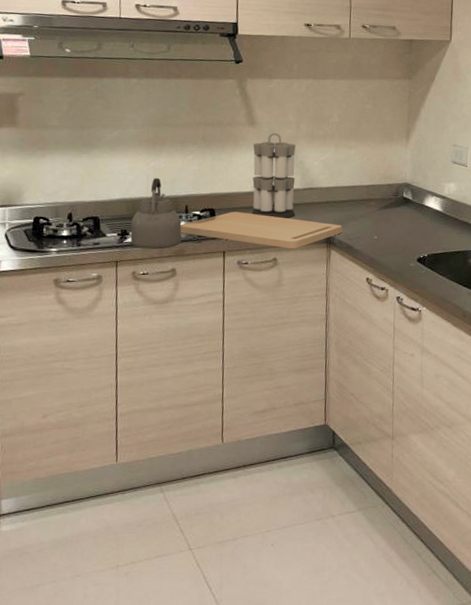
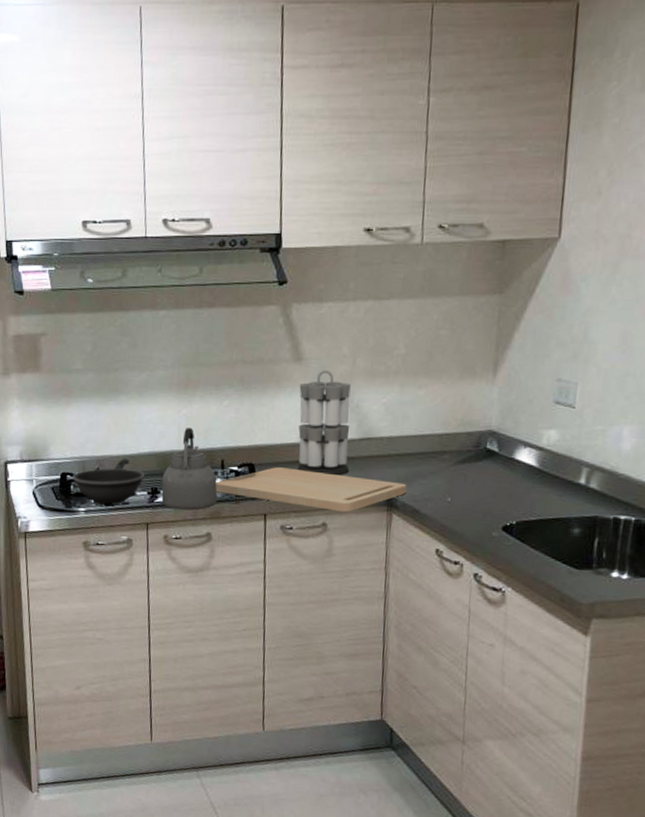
frying pan: none [45,204,115,245] -> present [72,458,145,505]

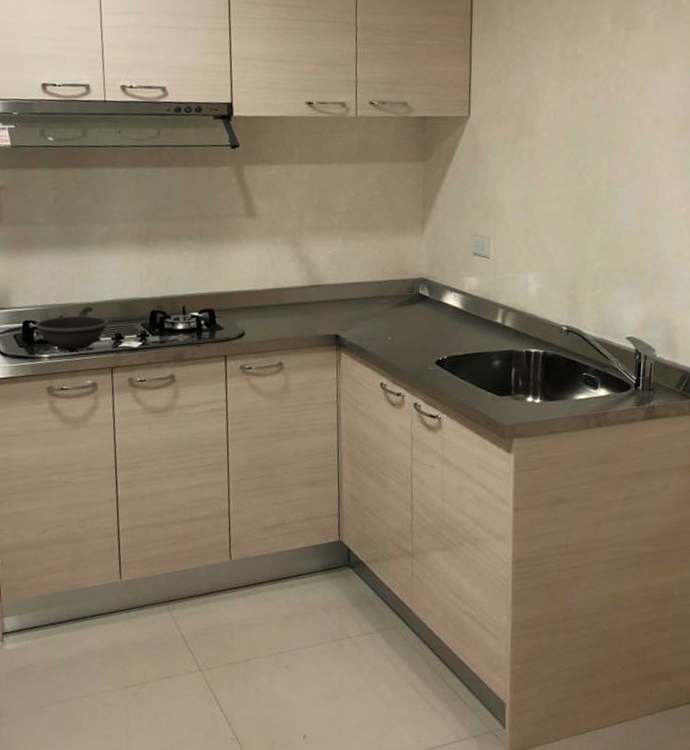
kettle: present [161,428,218,511] -> none [125,277,180,354]
cutting board: present [215,467,407,513] -> none [178,312,353,353]
spice rack: present [297,369,351,476] -> none [253,224,301,320]

